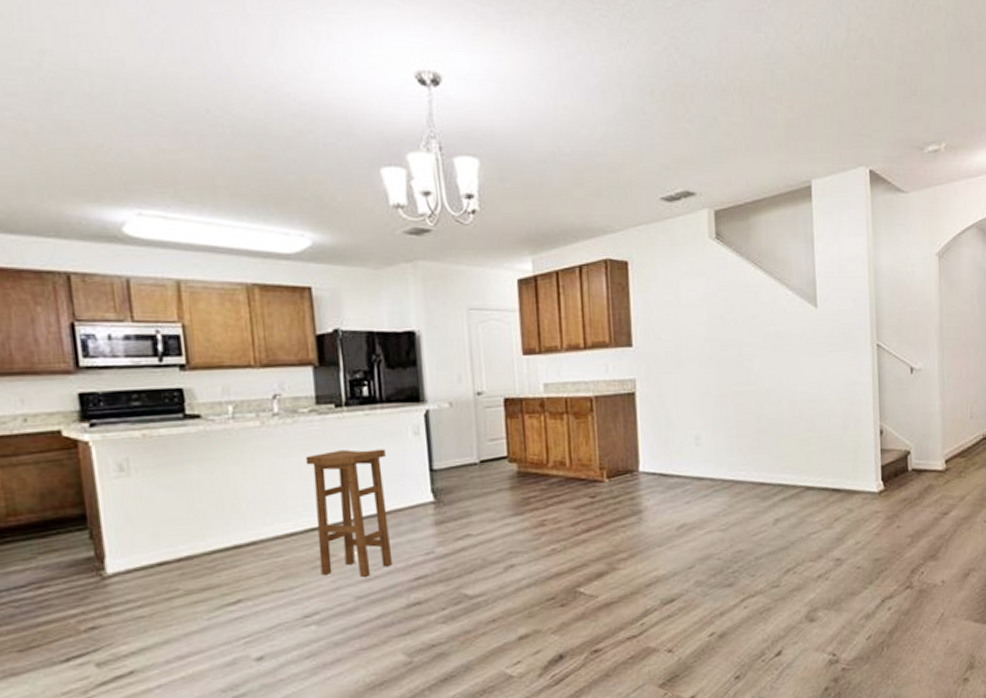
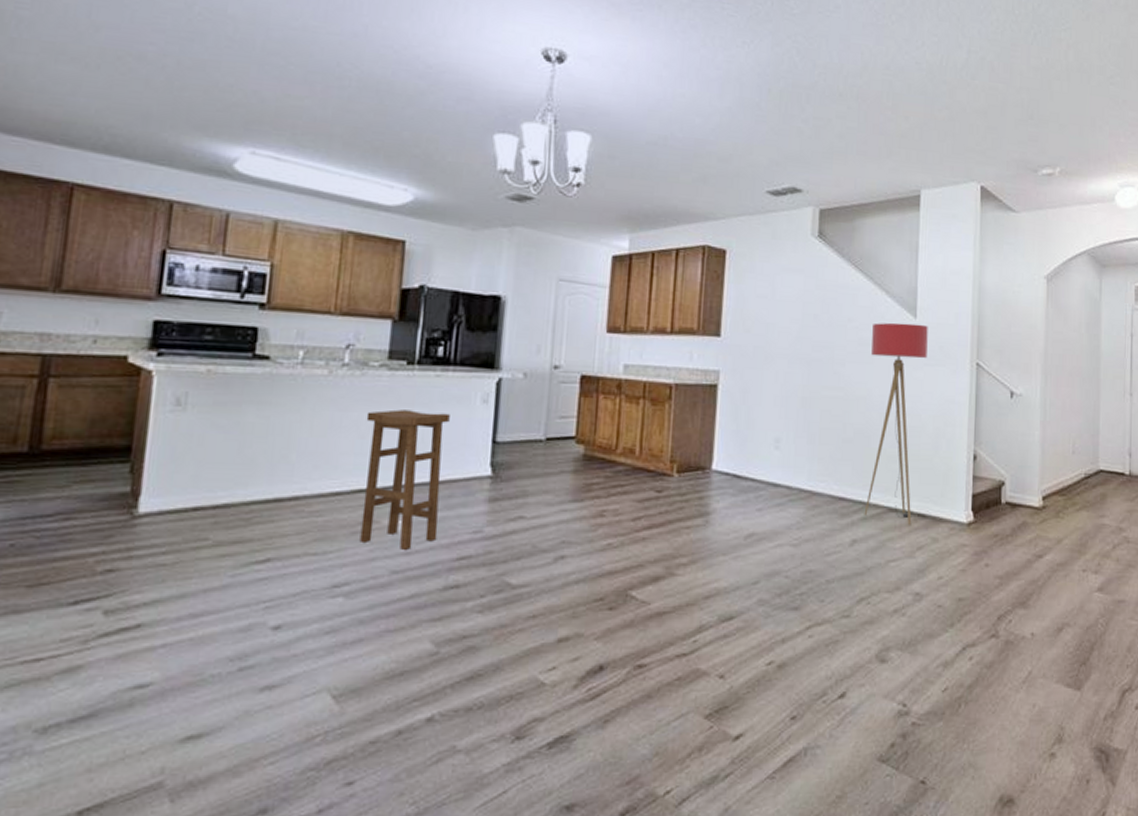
floor lamp: none [776,313,830,500] -> present [864,322,928,525]

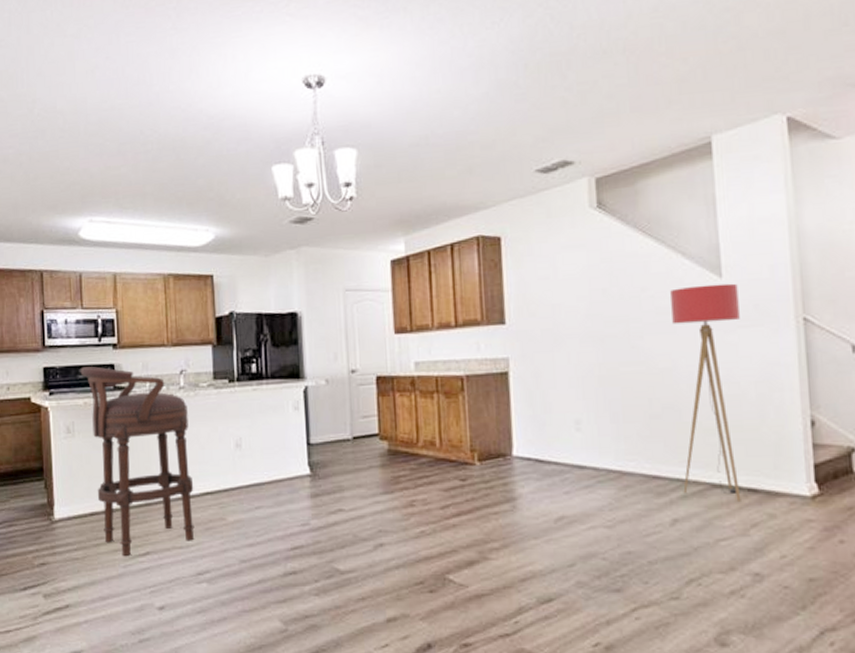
bar stool: none [207,326,350,563] -> present [80,366,195,556]
bar stool: present [359,409,450,550] -> none [203,422,273,542]

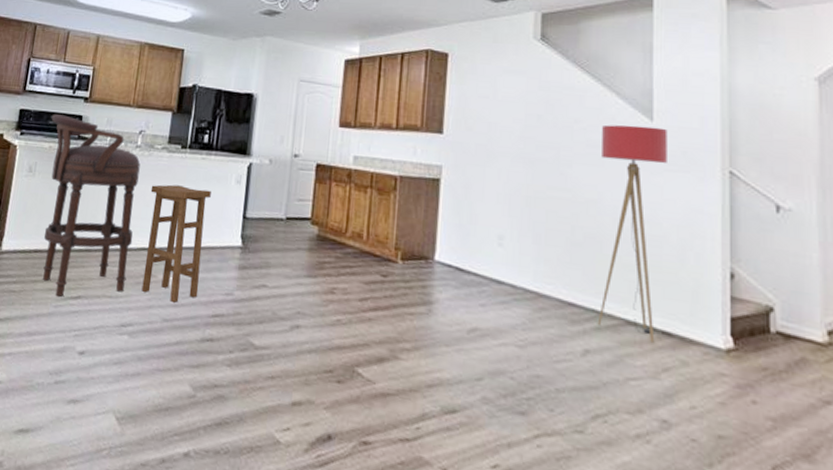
bar stool: none [203,422,273,542] -> present [141,184,211,303]

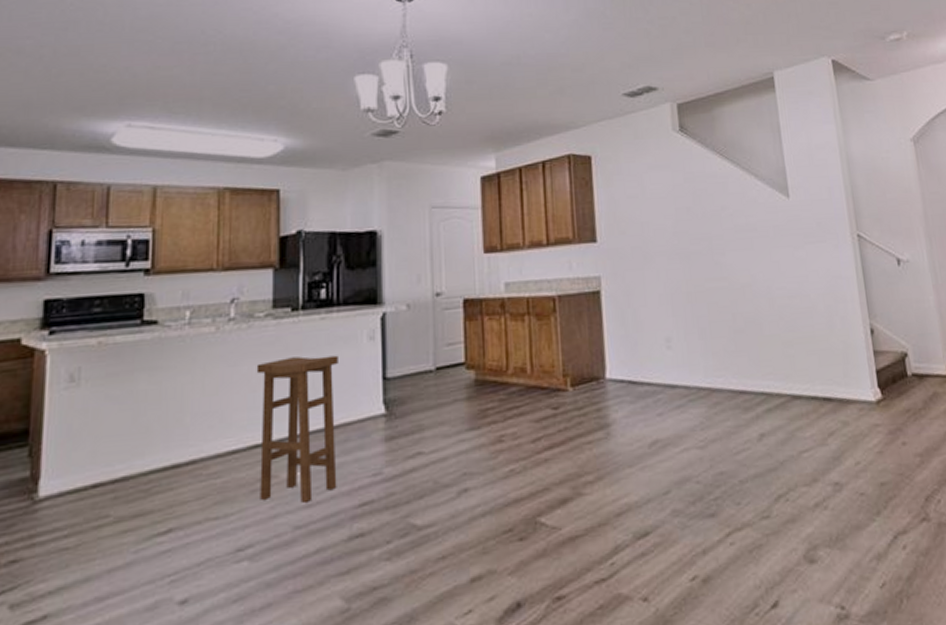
bar stool: present [43,114,140,297] -> none [96,297,239,538]
floor lamp: present [597,125,667,343] -> none [747,203,819,411]

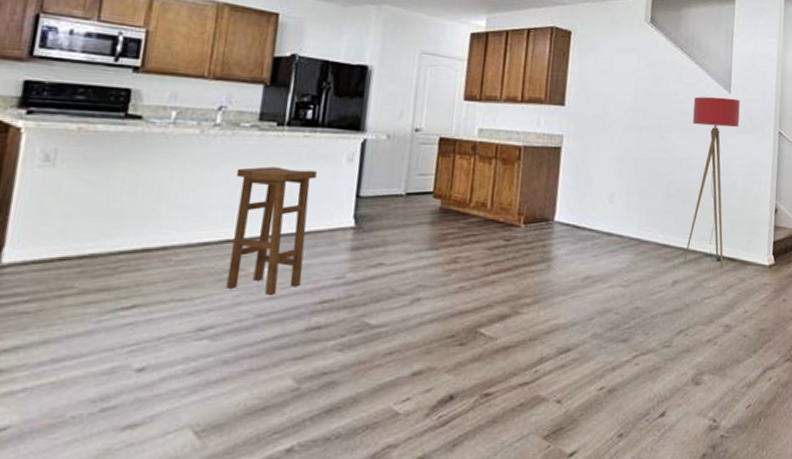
floor lamp: none [747,203,819,411] -> present [684,96,740,268]

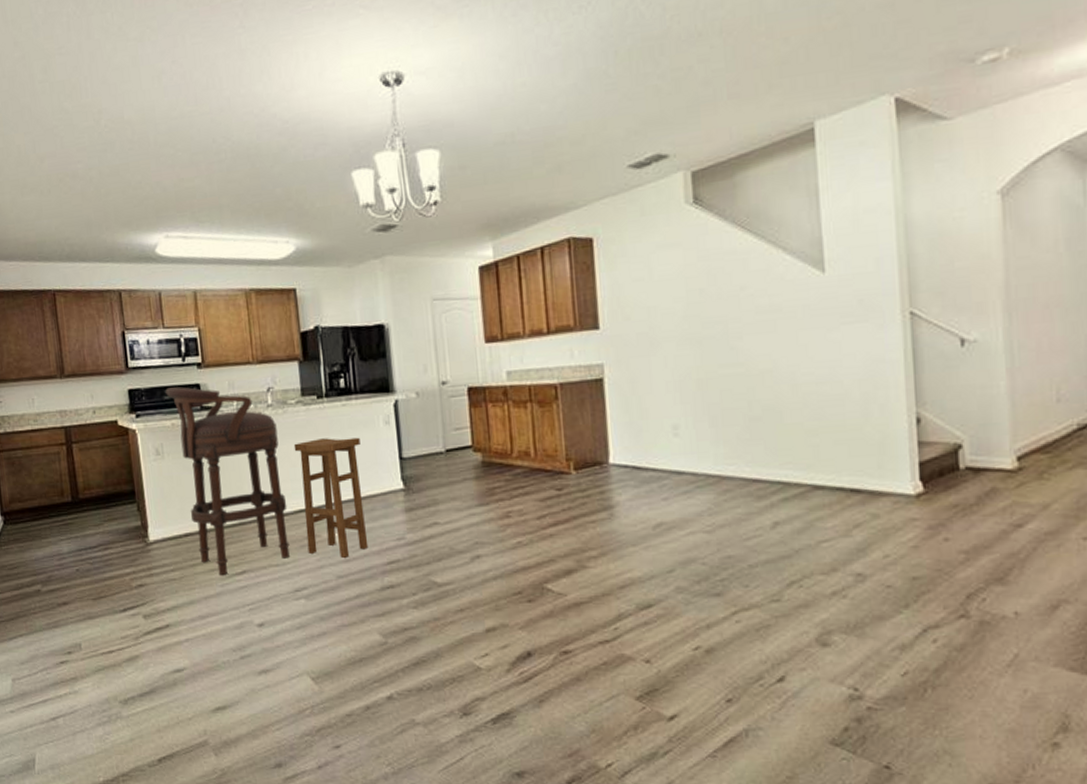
bar stool: none [75,87,221,309] -> present [165,387,290,575]
floor lamp: present [684,96,740,268] -> none [771,278,844,502]

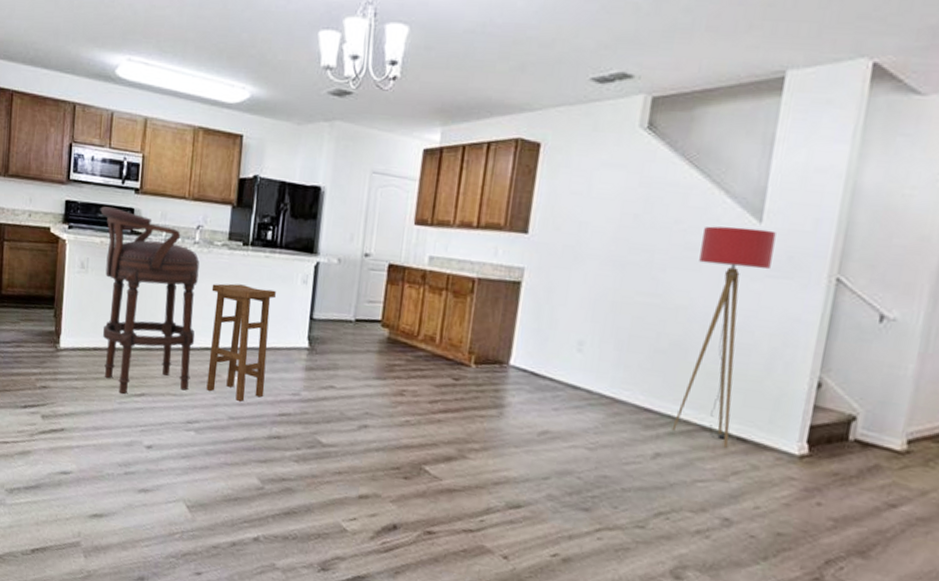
floor lamp: none [771,278,844,502] -> present [671,226,776,448]

